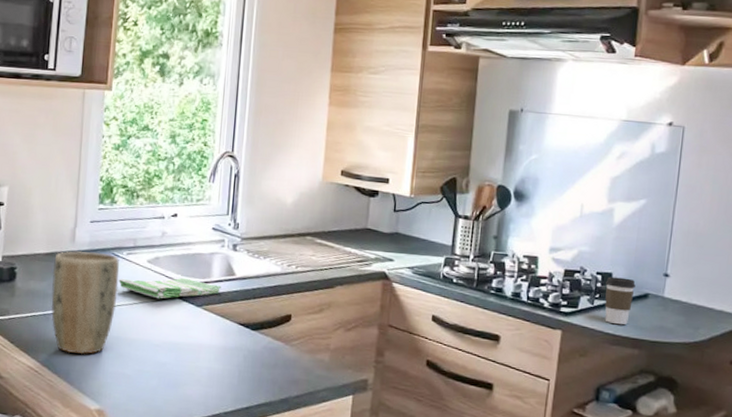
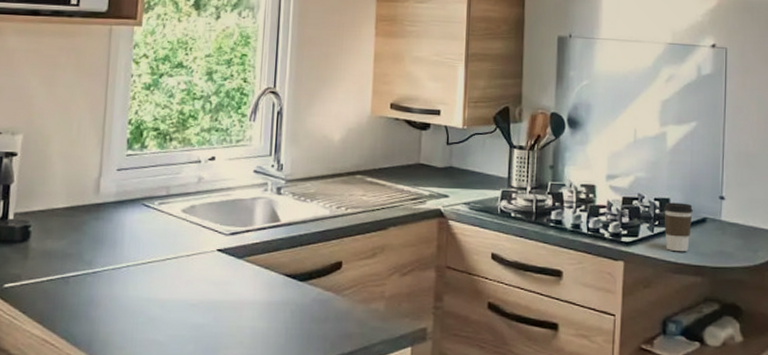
plant pot: present [51,250,120,355] -> none [71,202,151,322]
dish towel: present [119,278,222,299] -> none [149,228,265,253]

